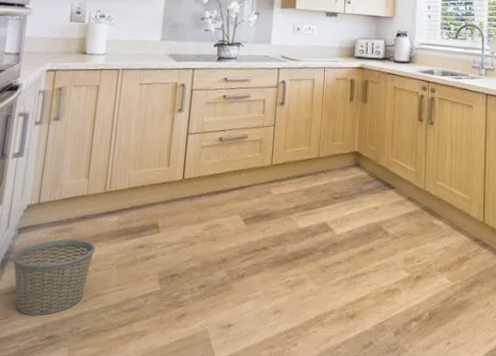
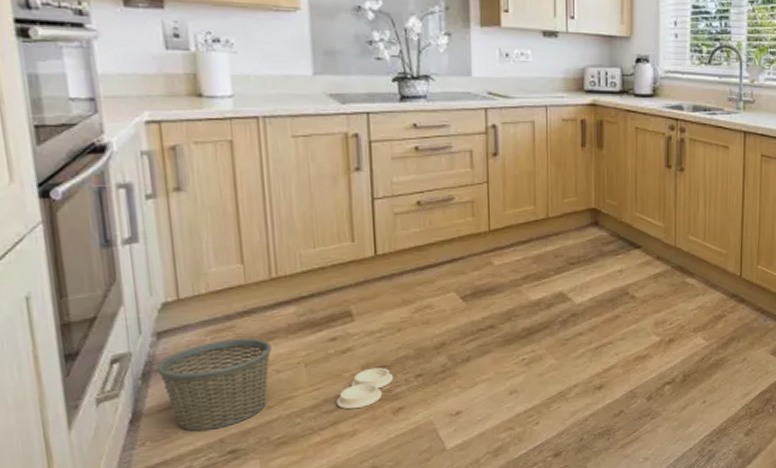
pet bowl: none [134,275,182,311] -> present [336,367,394,410]

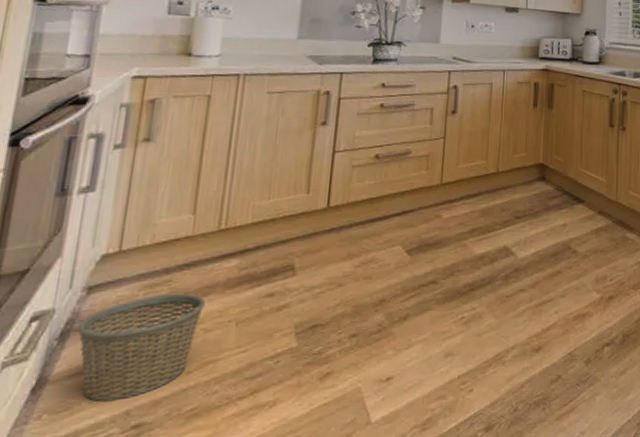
pet bowl: present [336,367,394,410] -> none [261,326,327,375]

